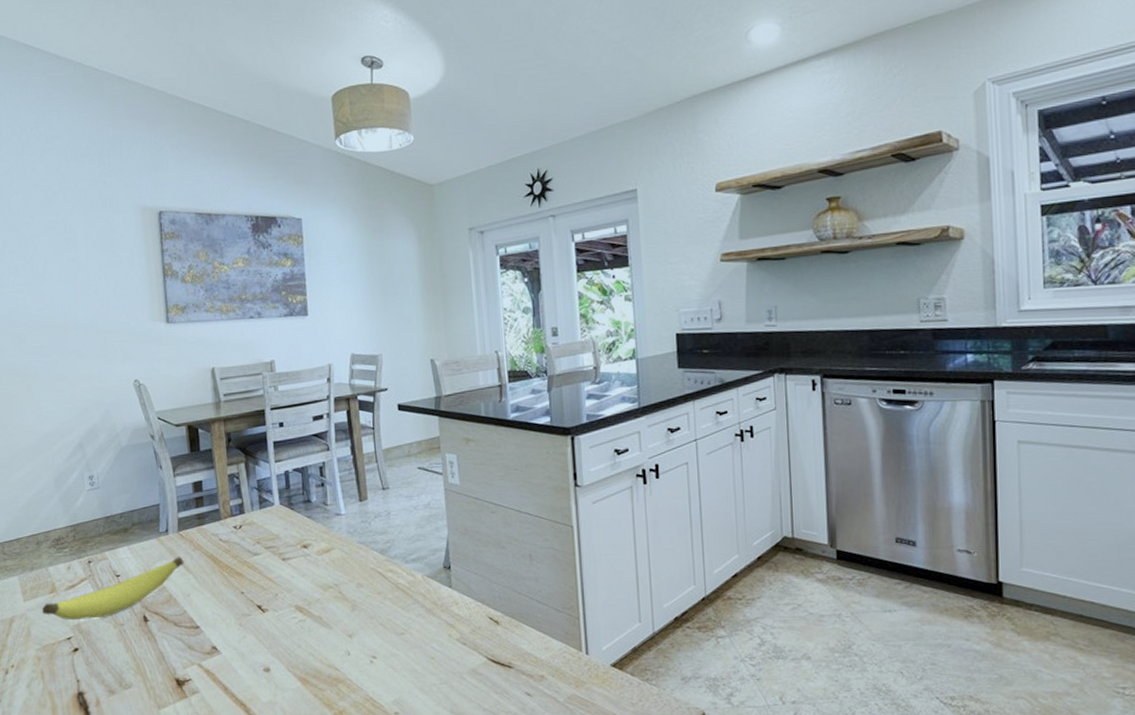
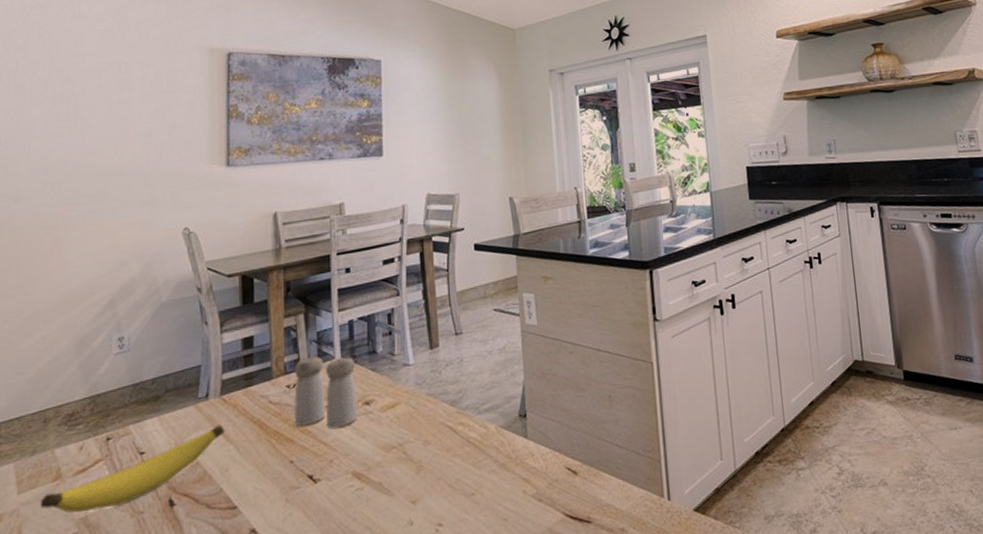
salt and pepper shaker: none [238,502,297,567] -> present [293,356,357,428]

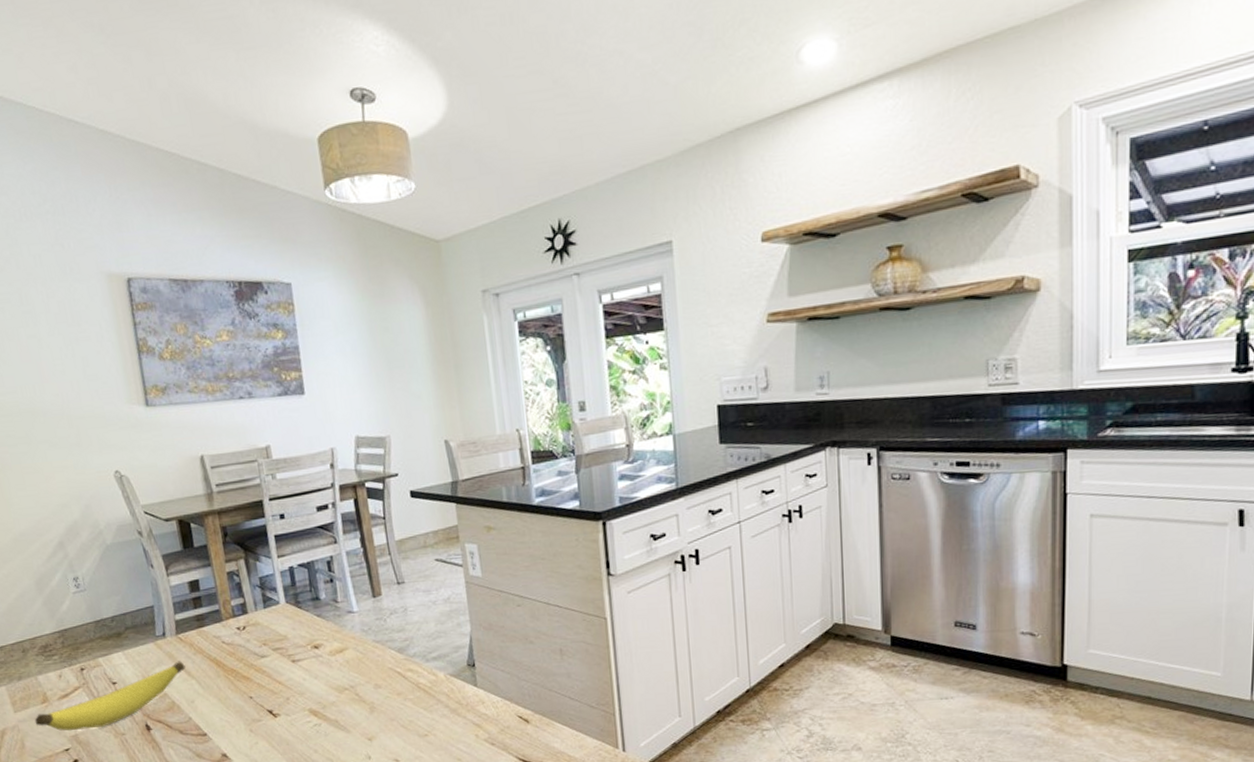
salt and pepper shaker: present [293,356,357,428] -> none [241,601,308,669]

